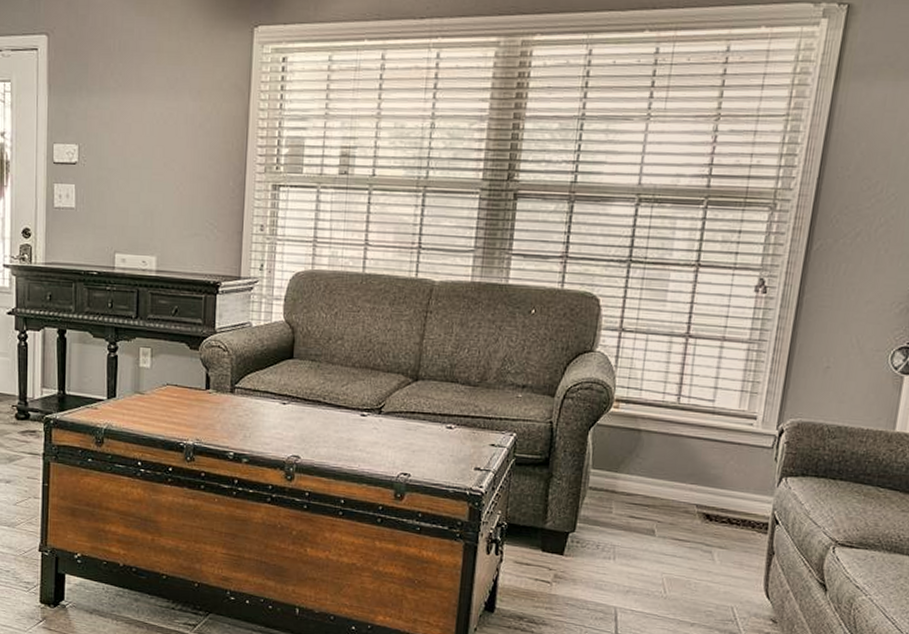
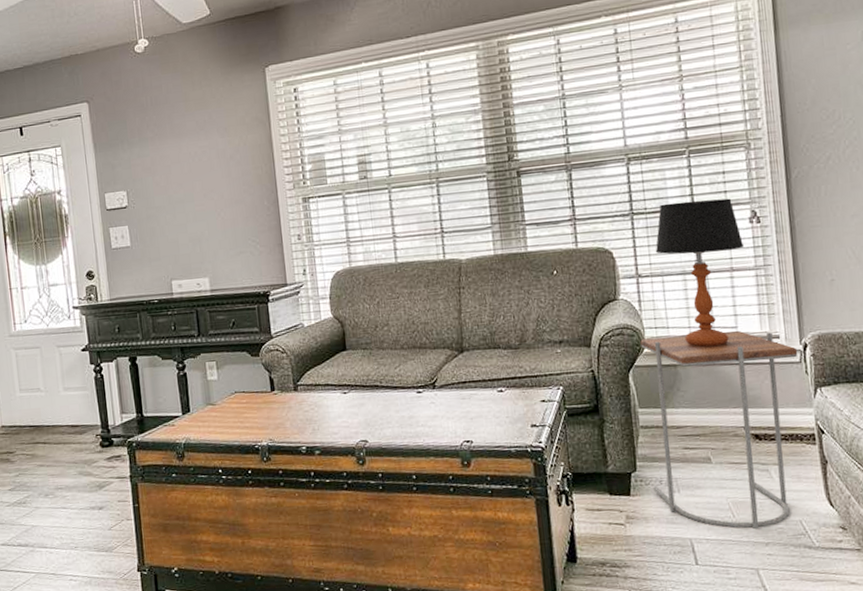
side table: none [588,397,772,609] -> present [640,330,798,530]
table lamp: none [646,255,743,418] -> present [655,198,744,347]

